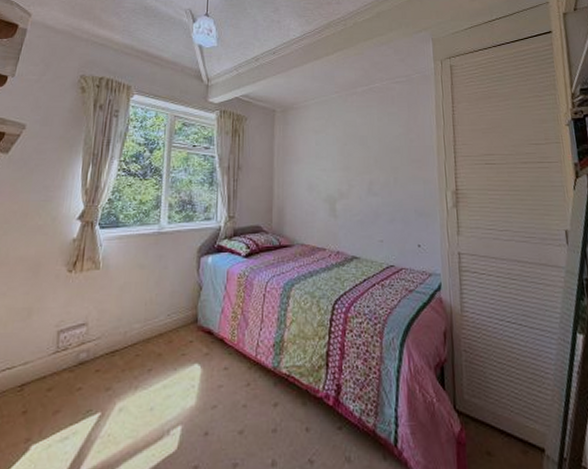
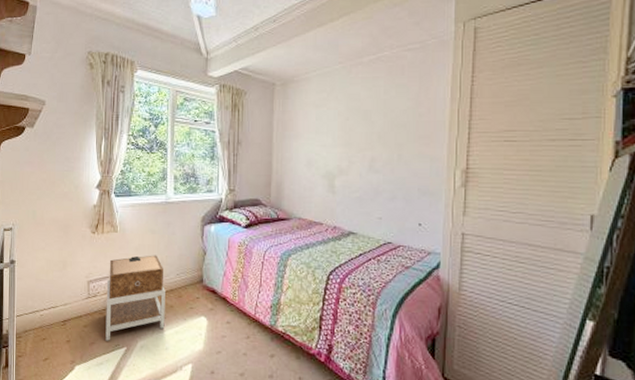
nightstand: none [74,294,153,407] -> present [105,255,165,341]

